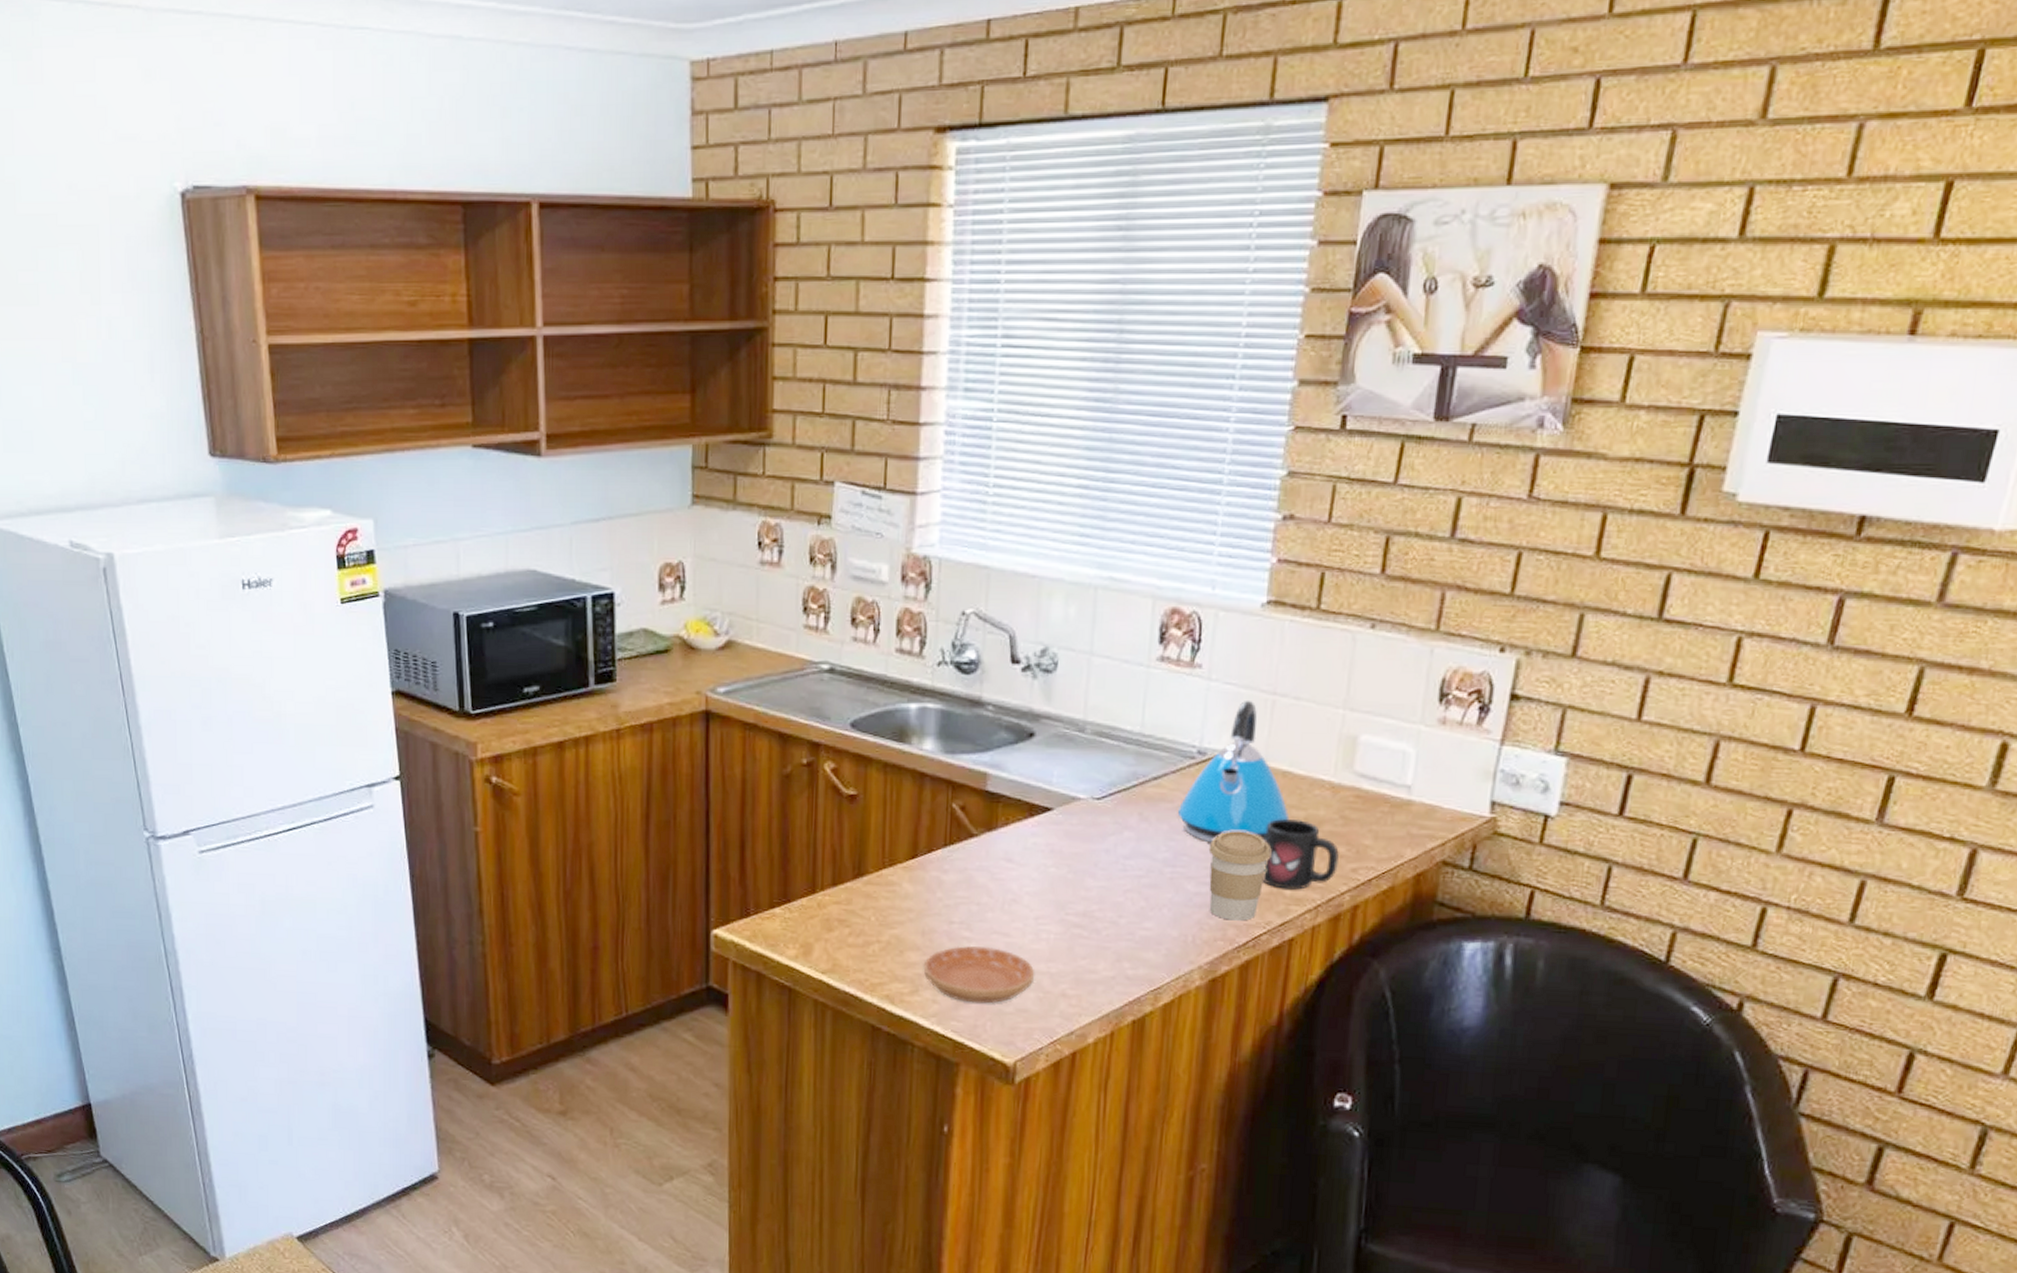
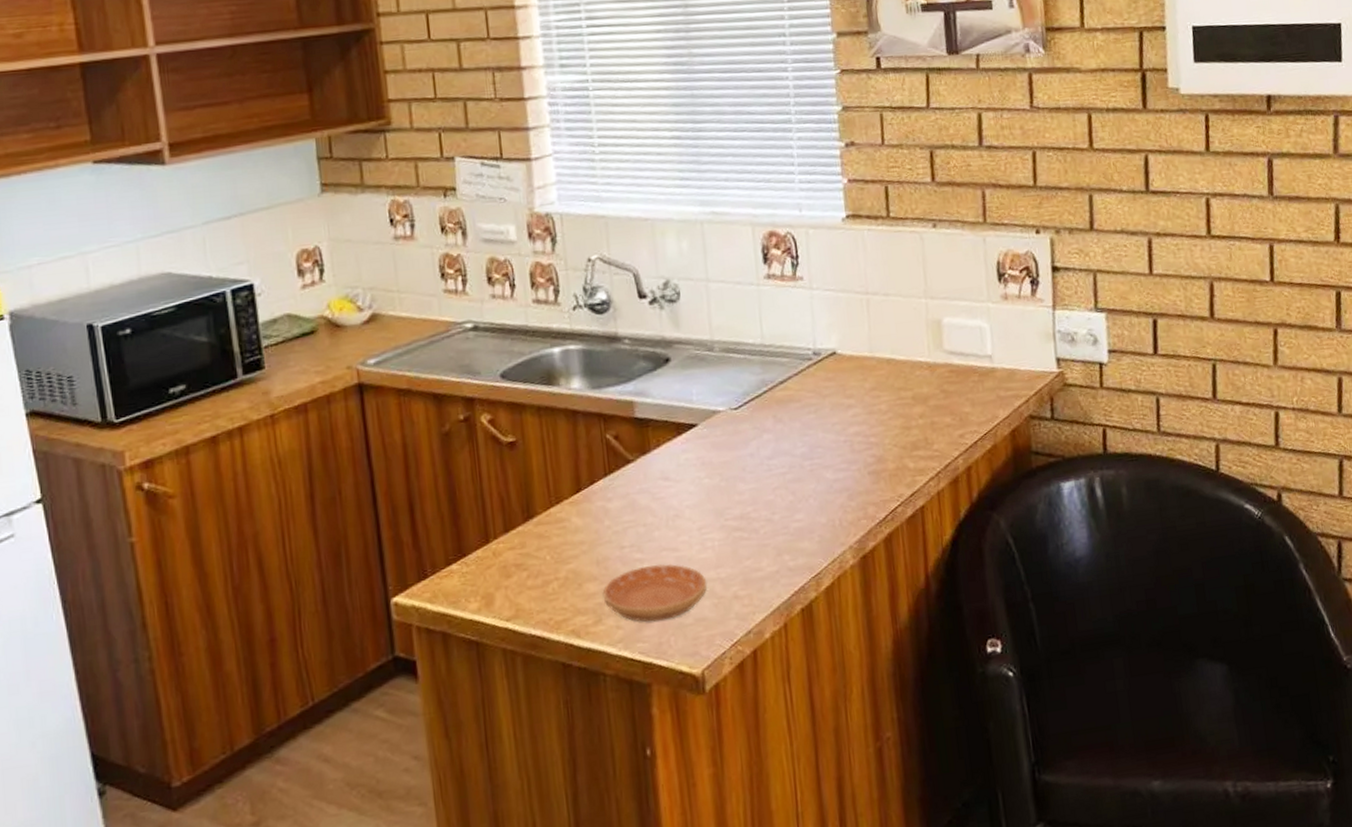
kettle: present [1177,701,1290,842] -> none [805,302,900,432]
coffee cup: present [1208,831,1271,921] -> none [838,417,891,500]
mug: present [1262,819,1339,890] -> none [882,399,948,463]

